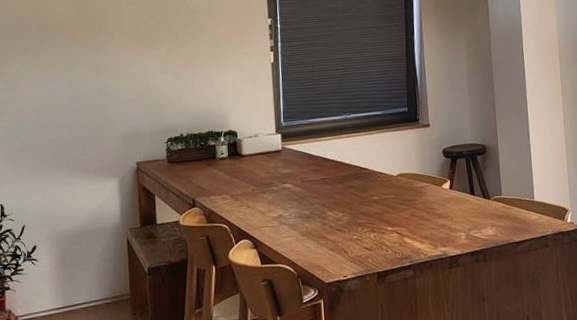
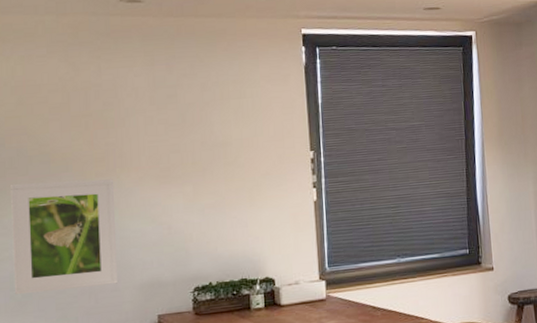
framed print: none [13,42,103,143] -> present [11,179,119,295]

